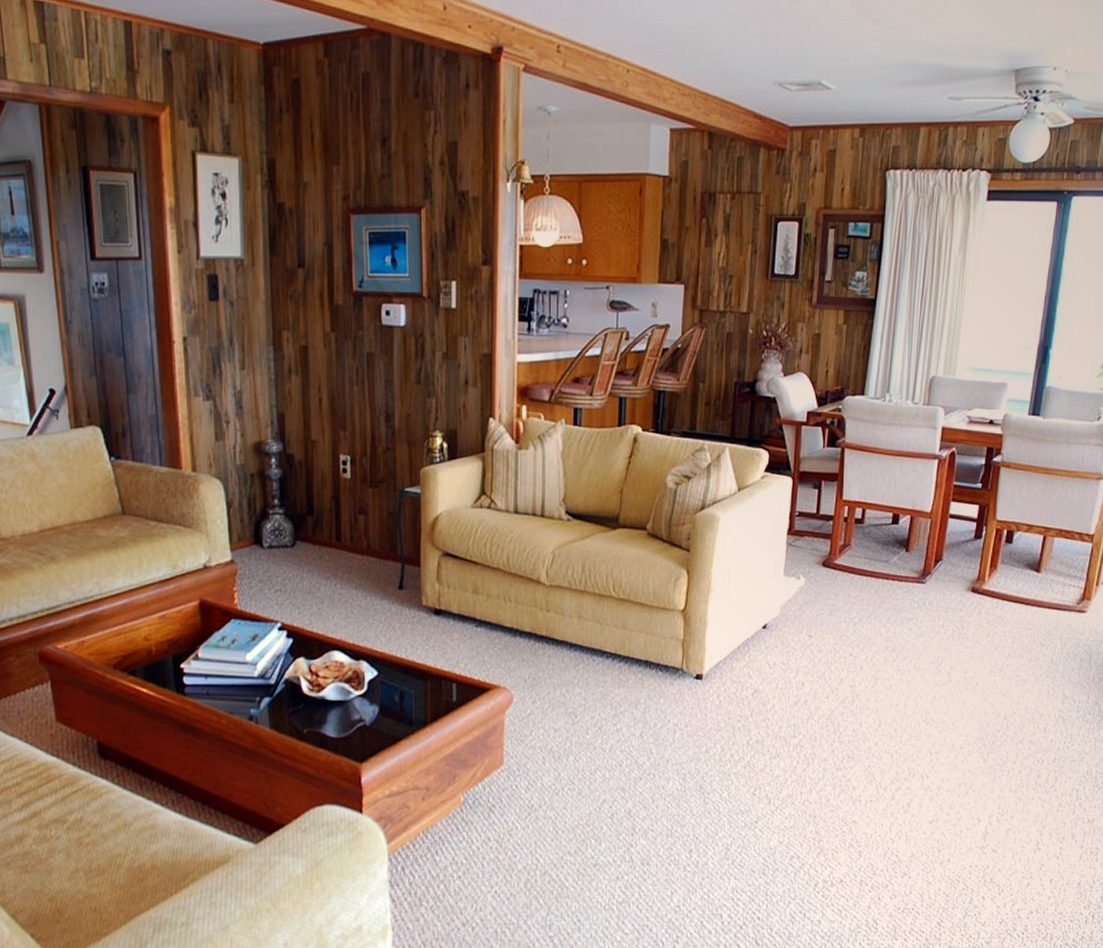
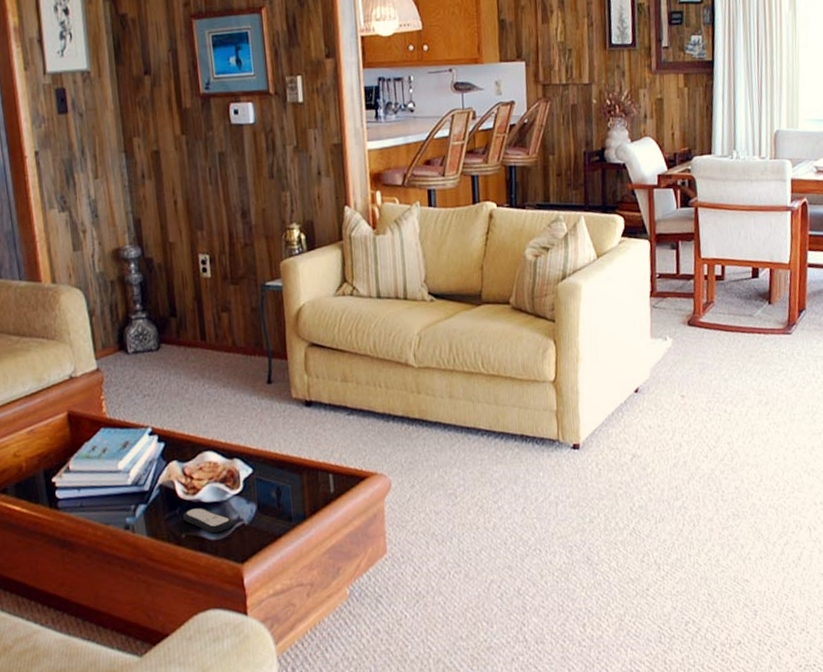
remote control: none [307,705,355,732] -> present [183,508,233,534]

